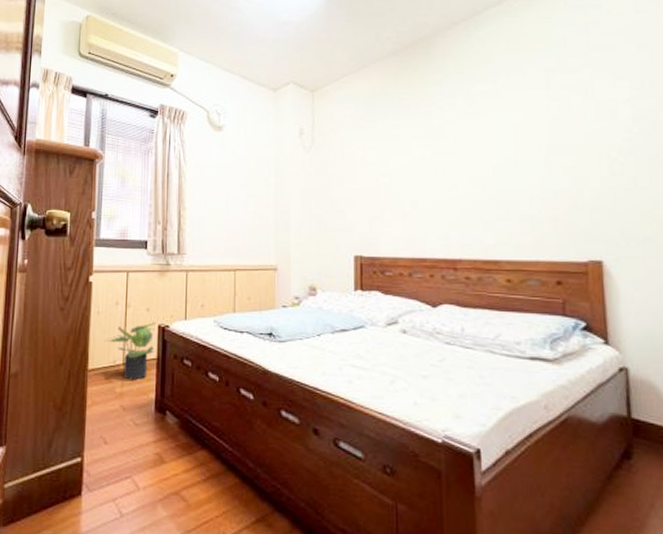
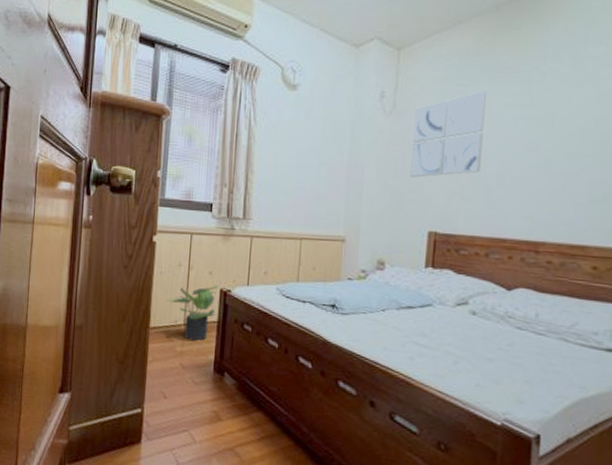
wall art: none [332,125,396,206] -> present [410,91,486,178]

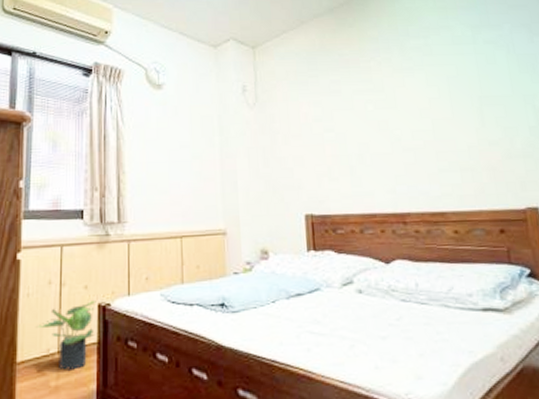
wall art: present [410,91,486,178] -> none [276,81,342,164]

